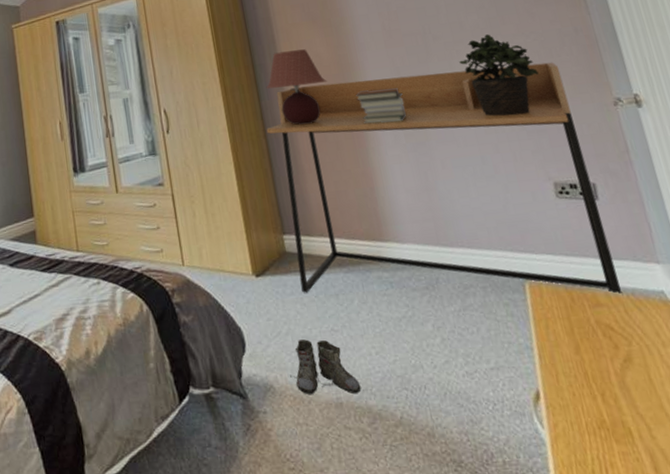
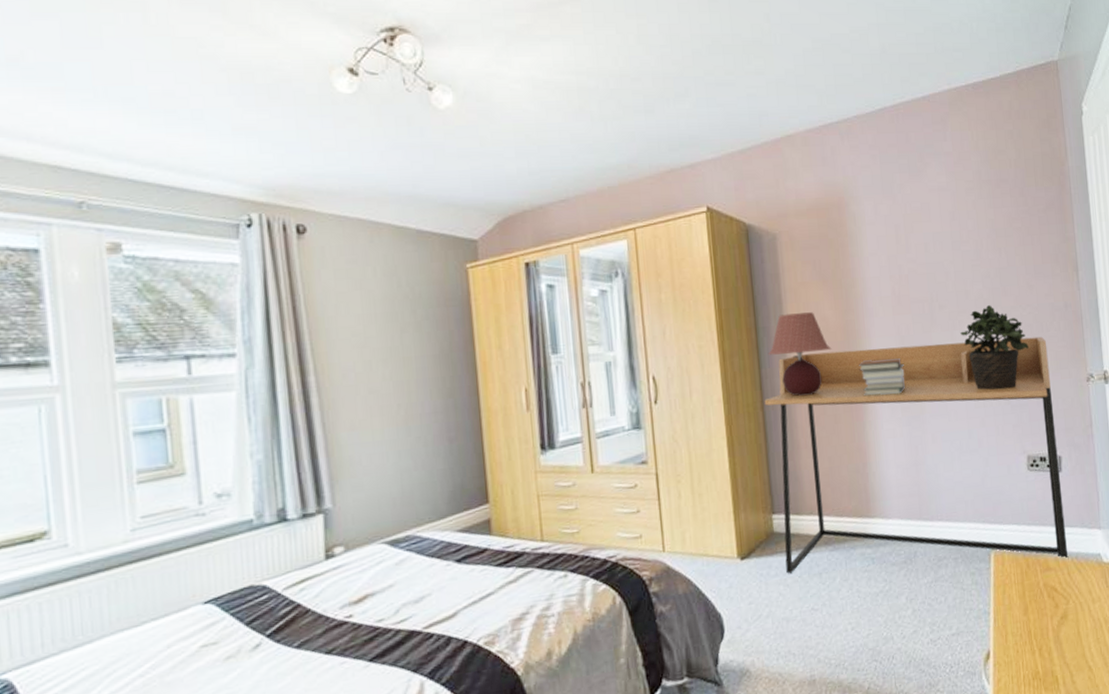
boots: present [290,339,361,395] -> none [767,619,835,676]

